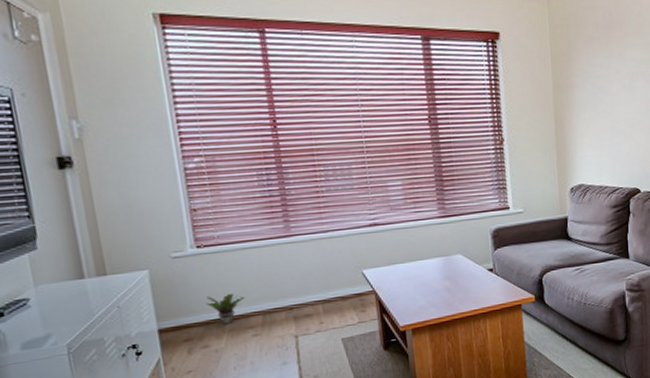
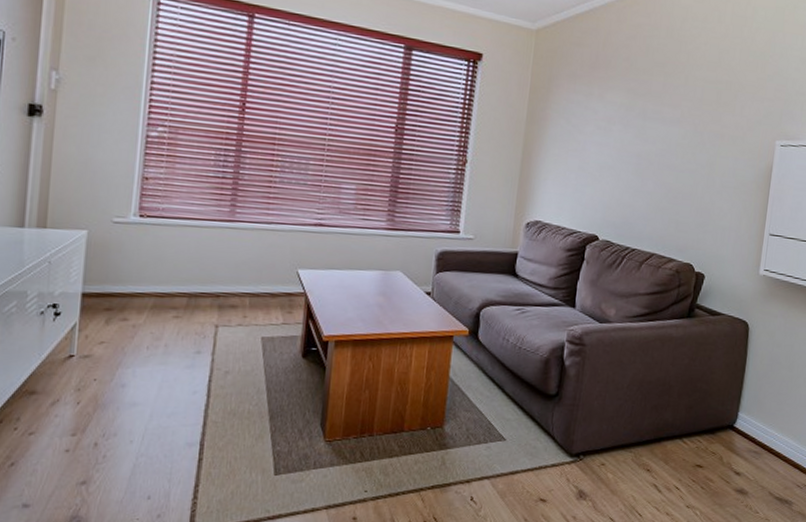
potted plant: present [205,293,246,325] -> none [134,268,176,301]

